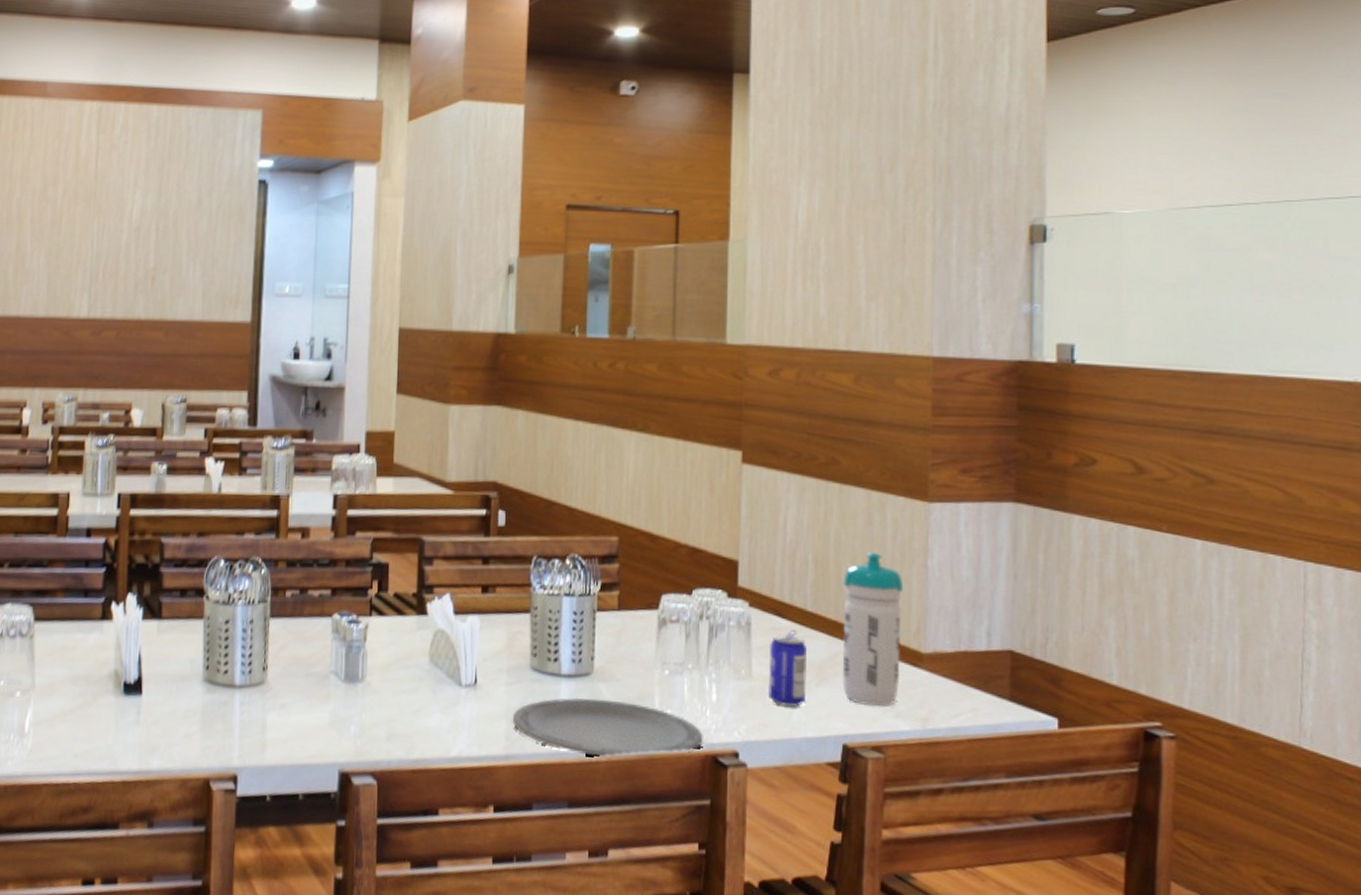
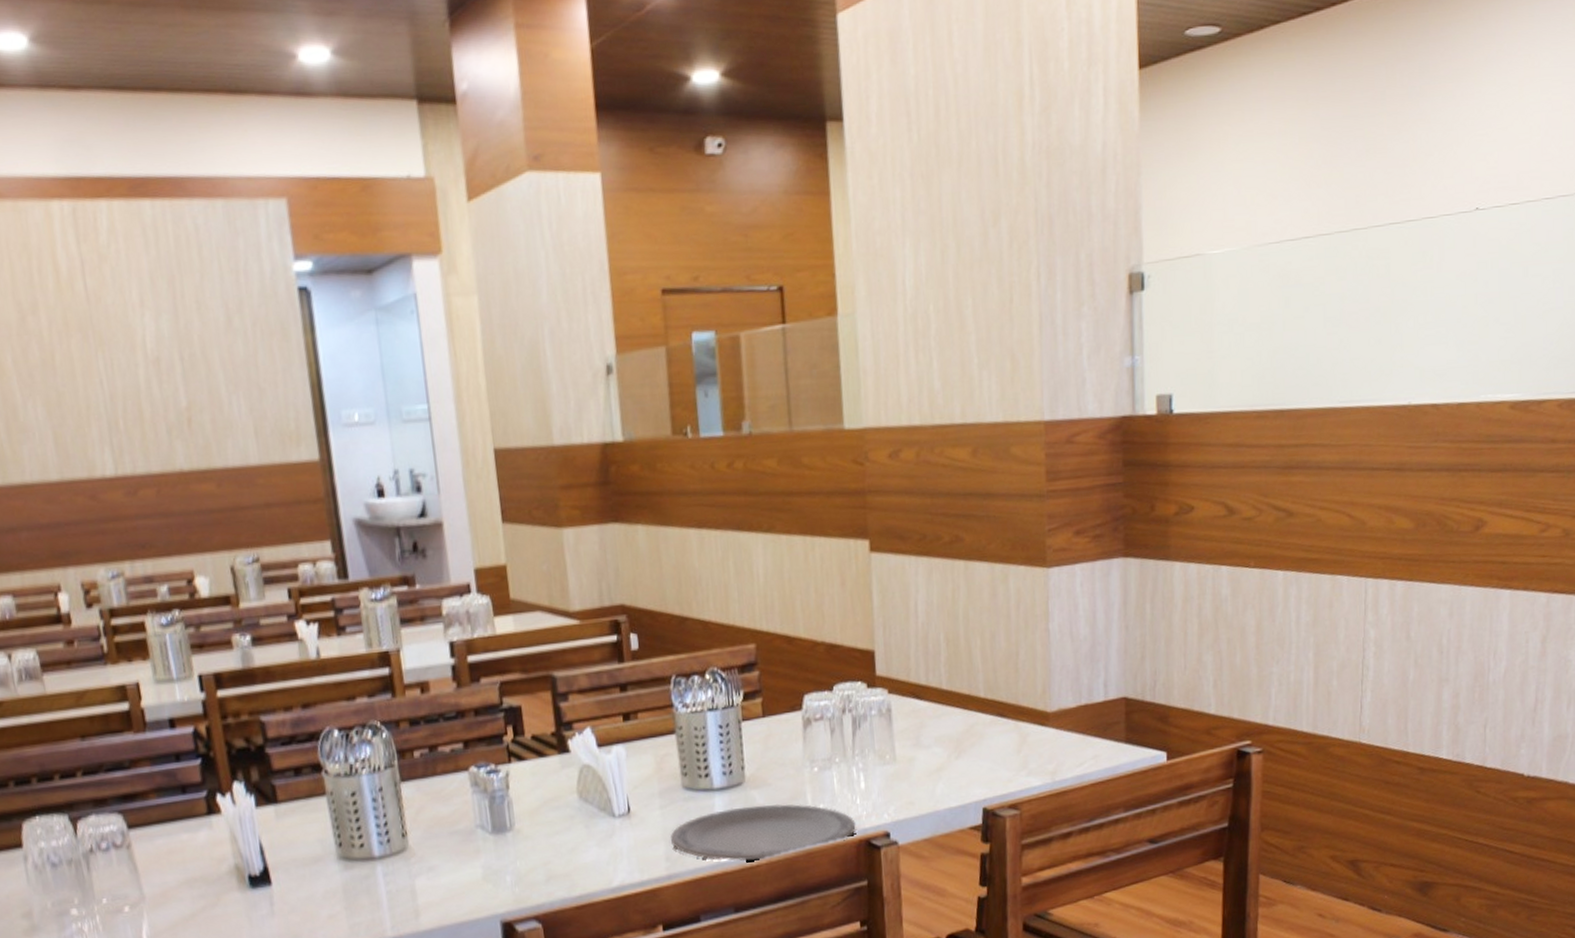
beer can: present [768,629,807,707] -> none [910,709,947,783]
water bottle: present [842,553,904,707] -> none [973,624,1030,770]

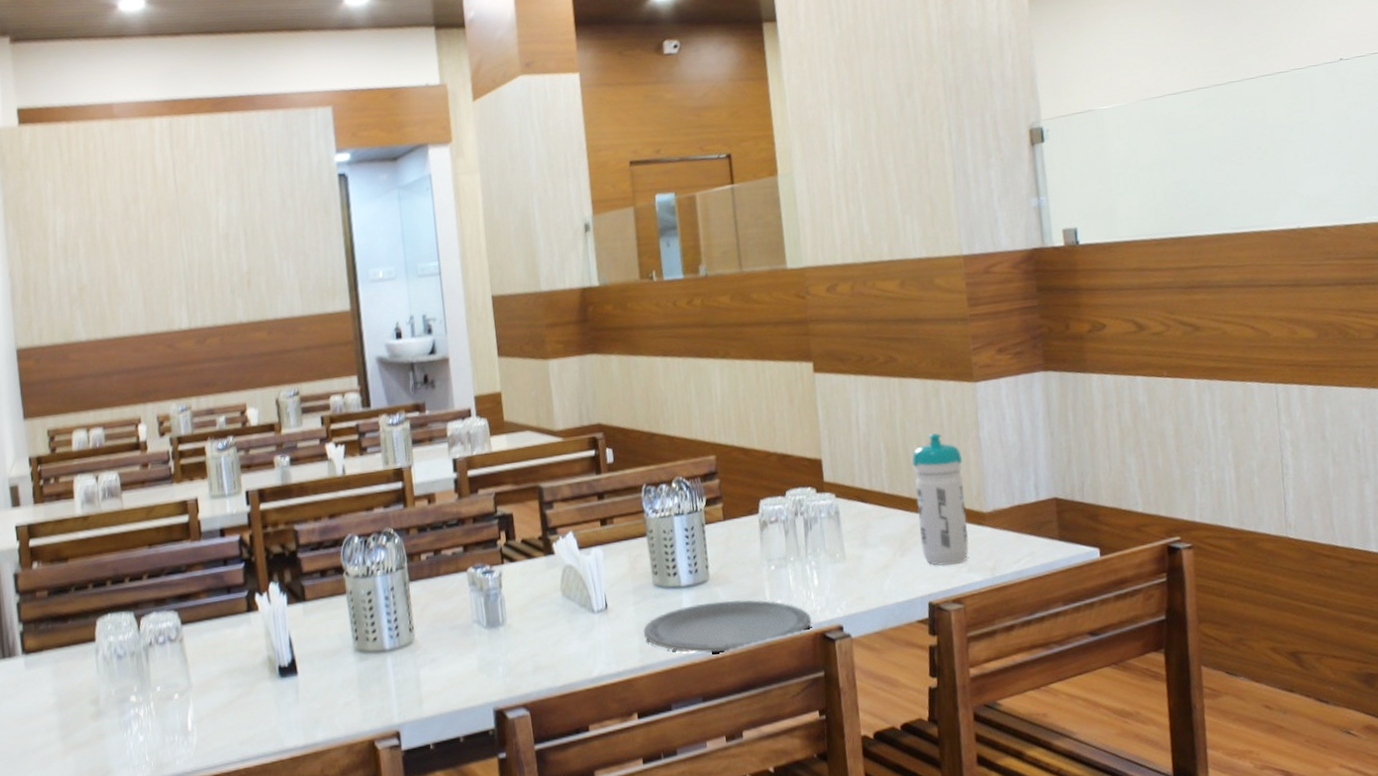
water bottle: none [973,624,1030,770] -> present [911,433,969,567]

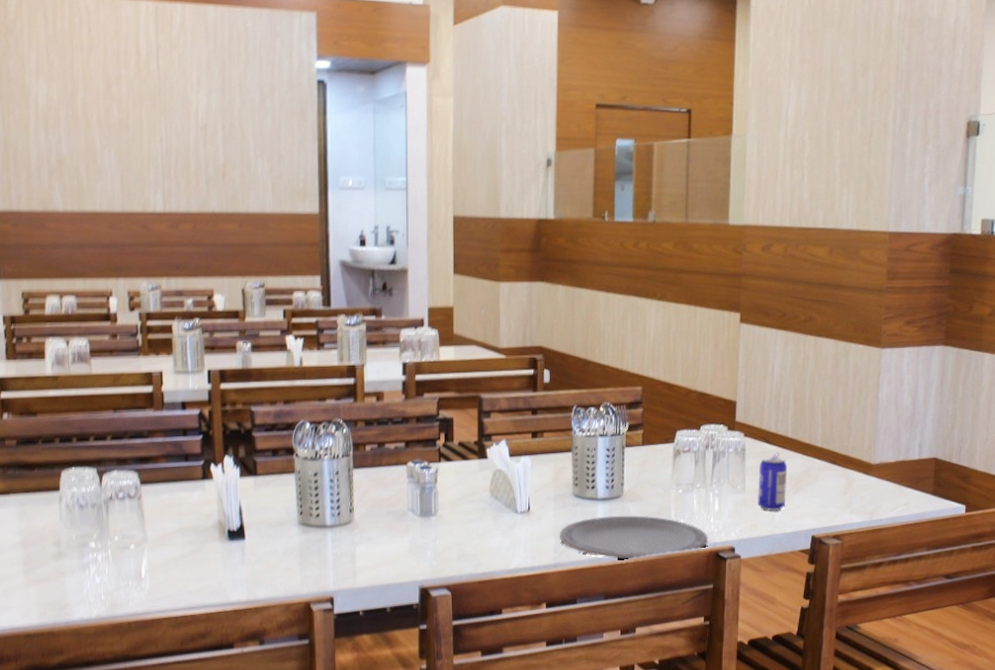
beer can: none [857,511,893,579] -> present [758,452,787,510]
water bottle: present [911,433,969,567] -> none [813,390,860,506]

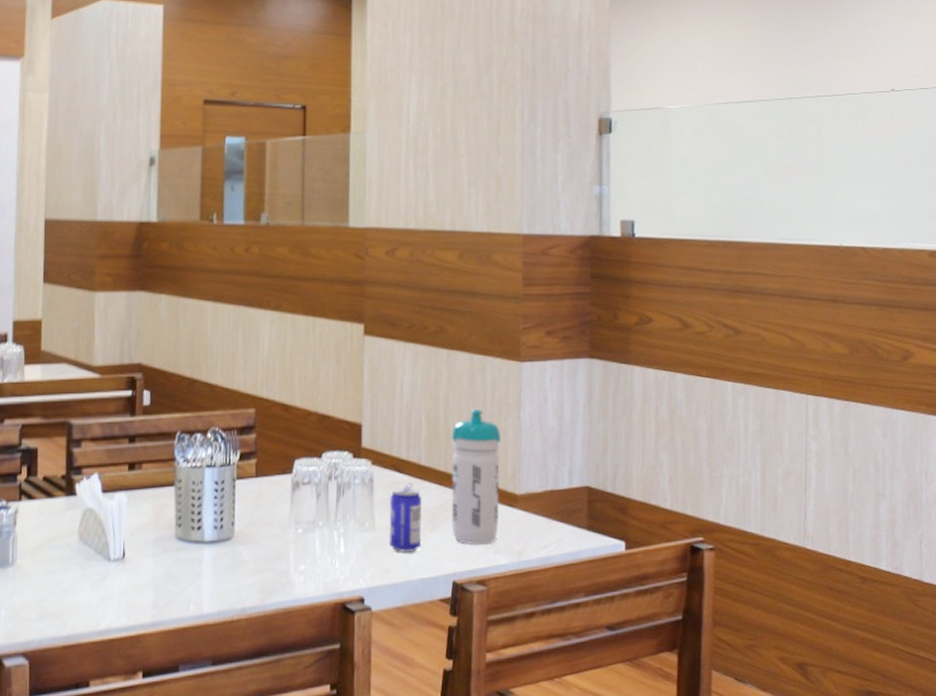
plate: present [560,515,708,559] -> none [160,561,333,615]
water bottle: none [813,390,860,506] -> present [451,409,502,546]

